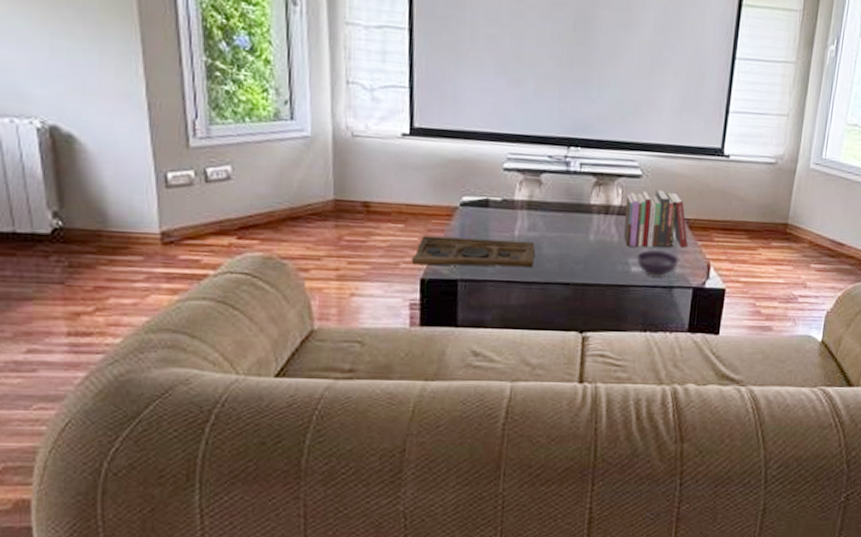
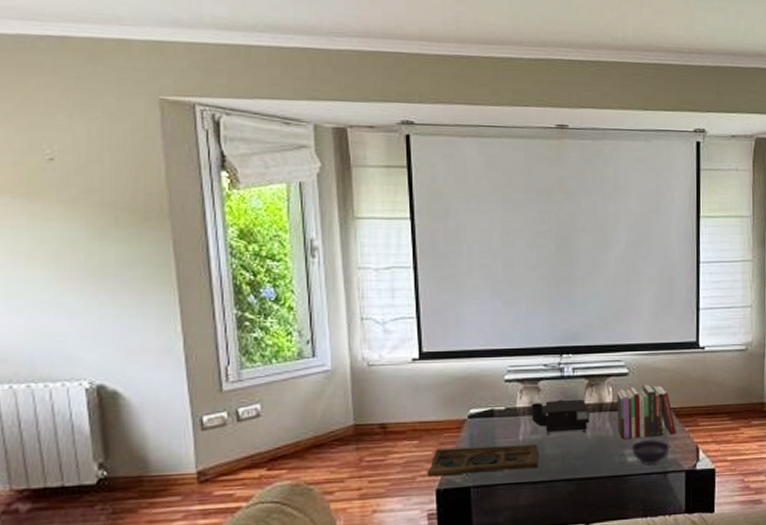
projector: none [530,196,595,236] -> present [531,399,590,435]

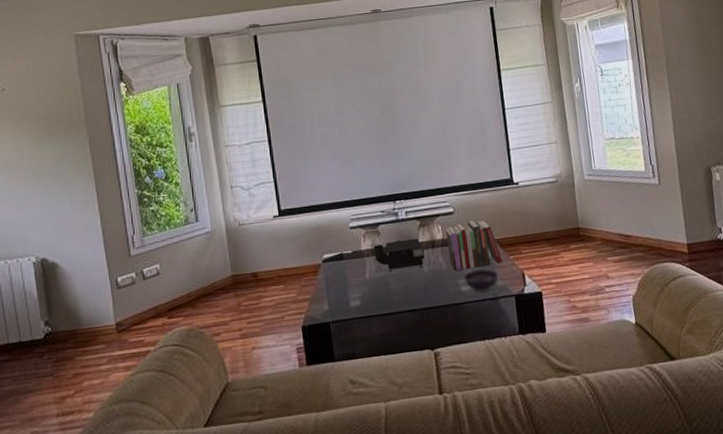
decorative tray: present [427,444,538,477] -> none [293,281,385,316]

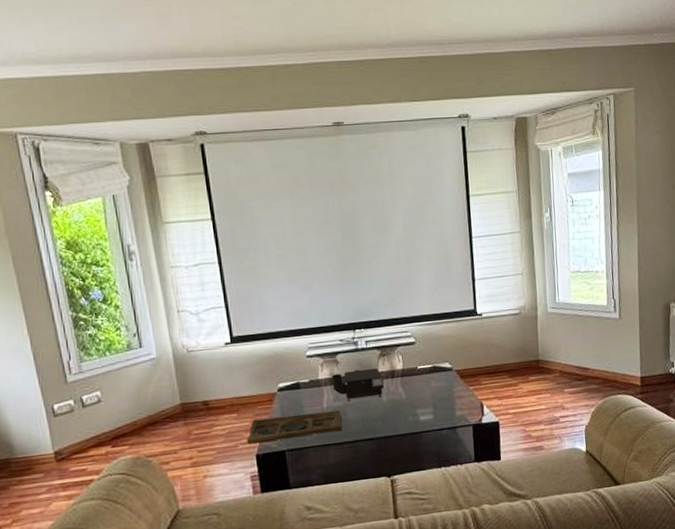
decorative tray: none [293,281,385,316] -> present [246,410,342,445]
books: present [445,220,502,271] -> none [406,350,462,400]
bowl: present [464,269,498,292] -> none [423,399,457,421]

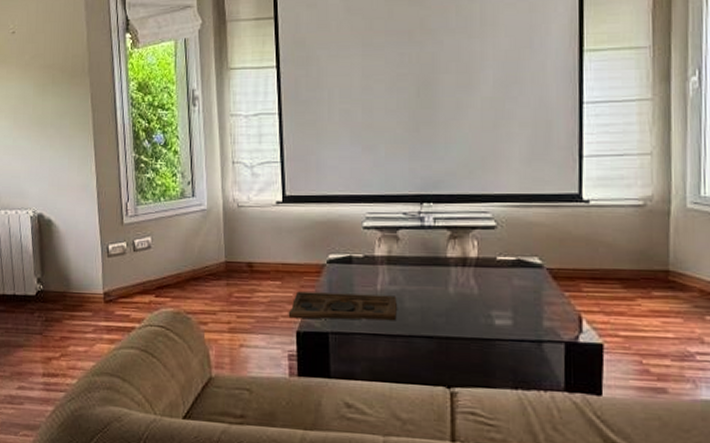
projector: present [331,368,384,402] -> none [389,250,453,289]

